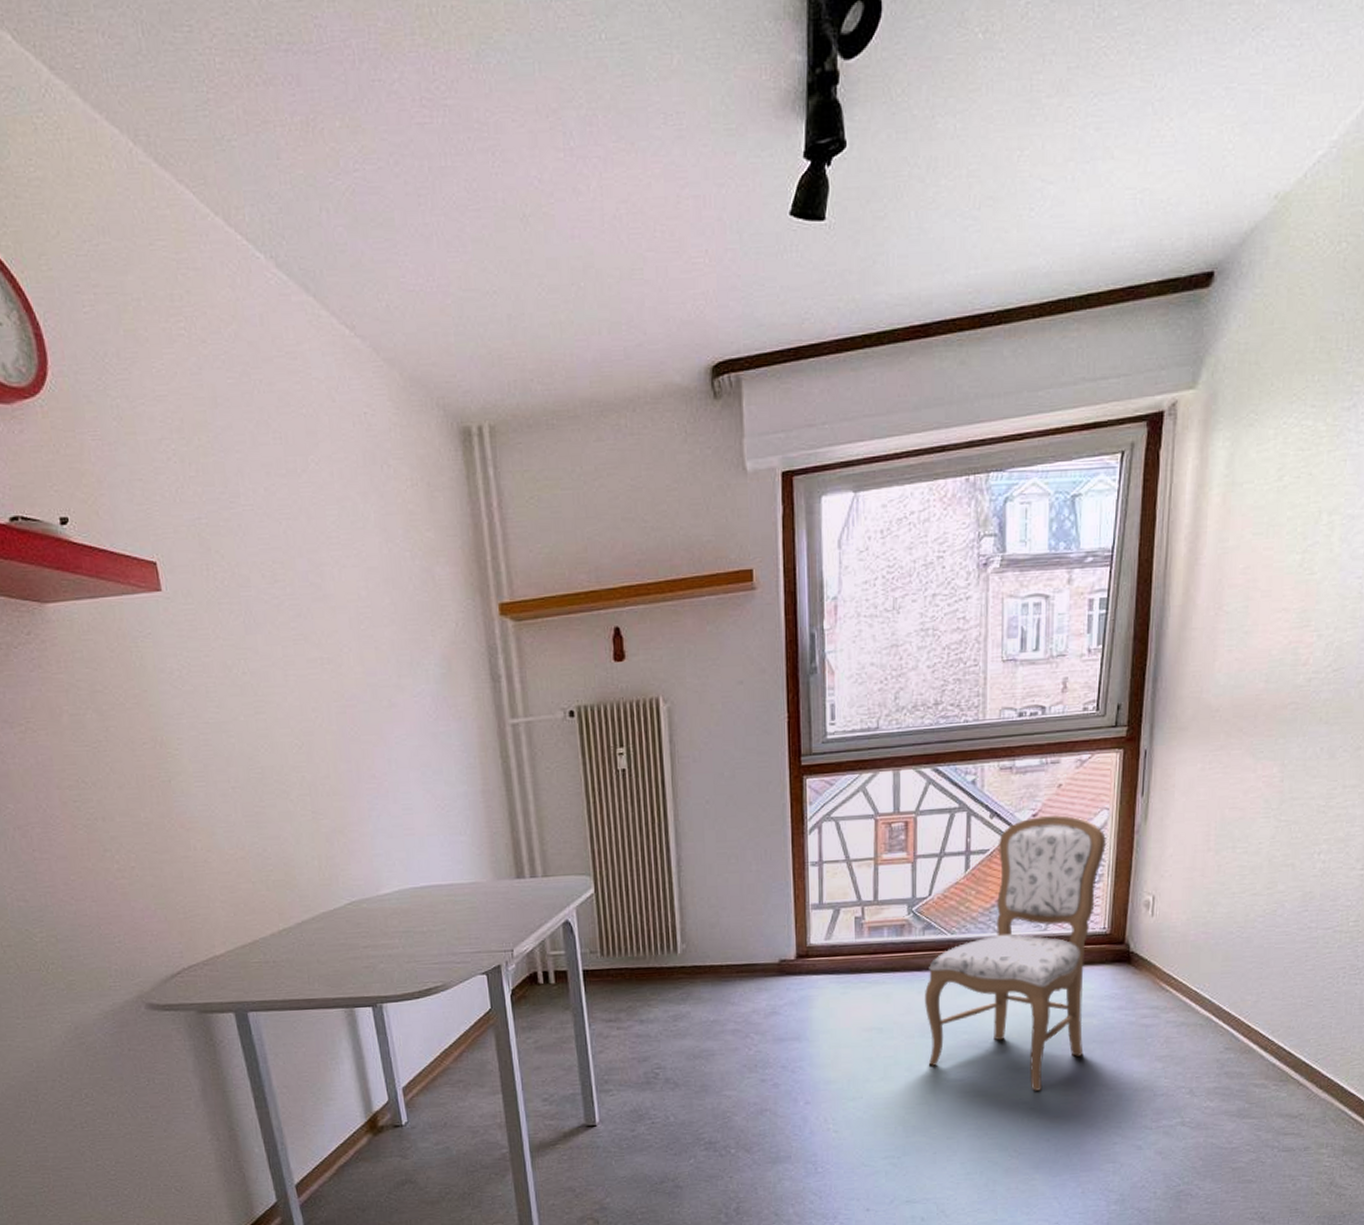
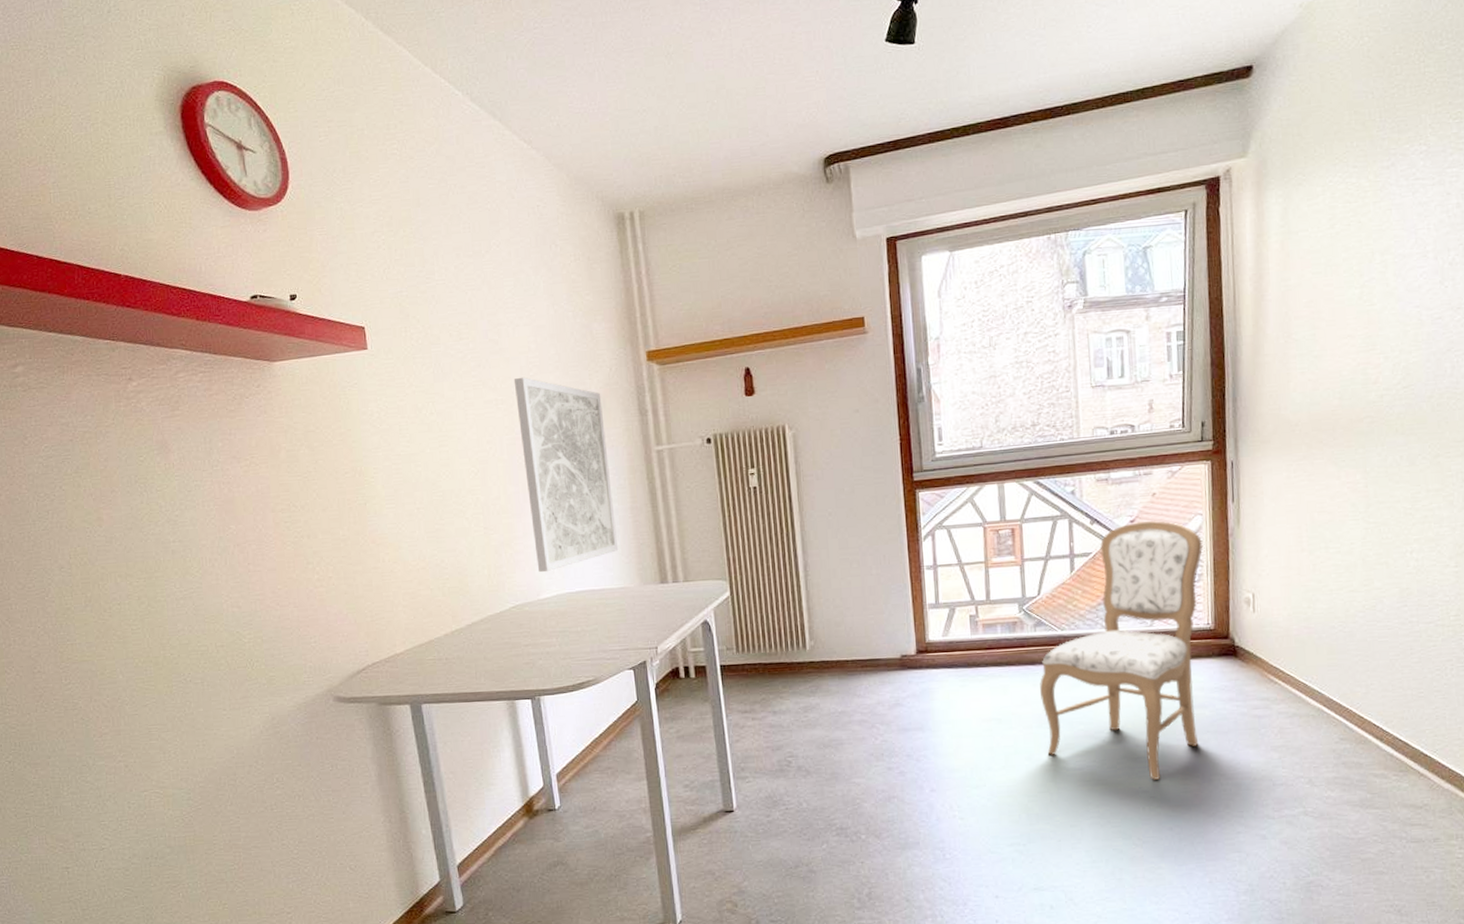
wall art: none [341,631,469,865] -> present [513,377,619,573]

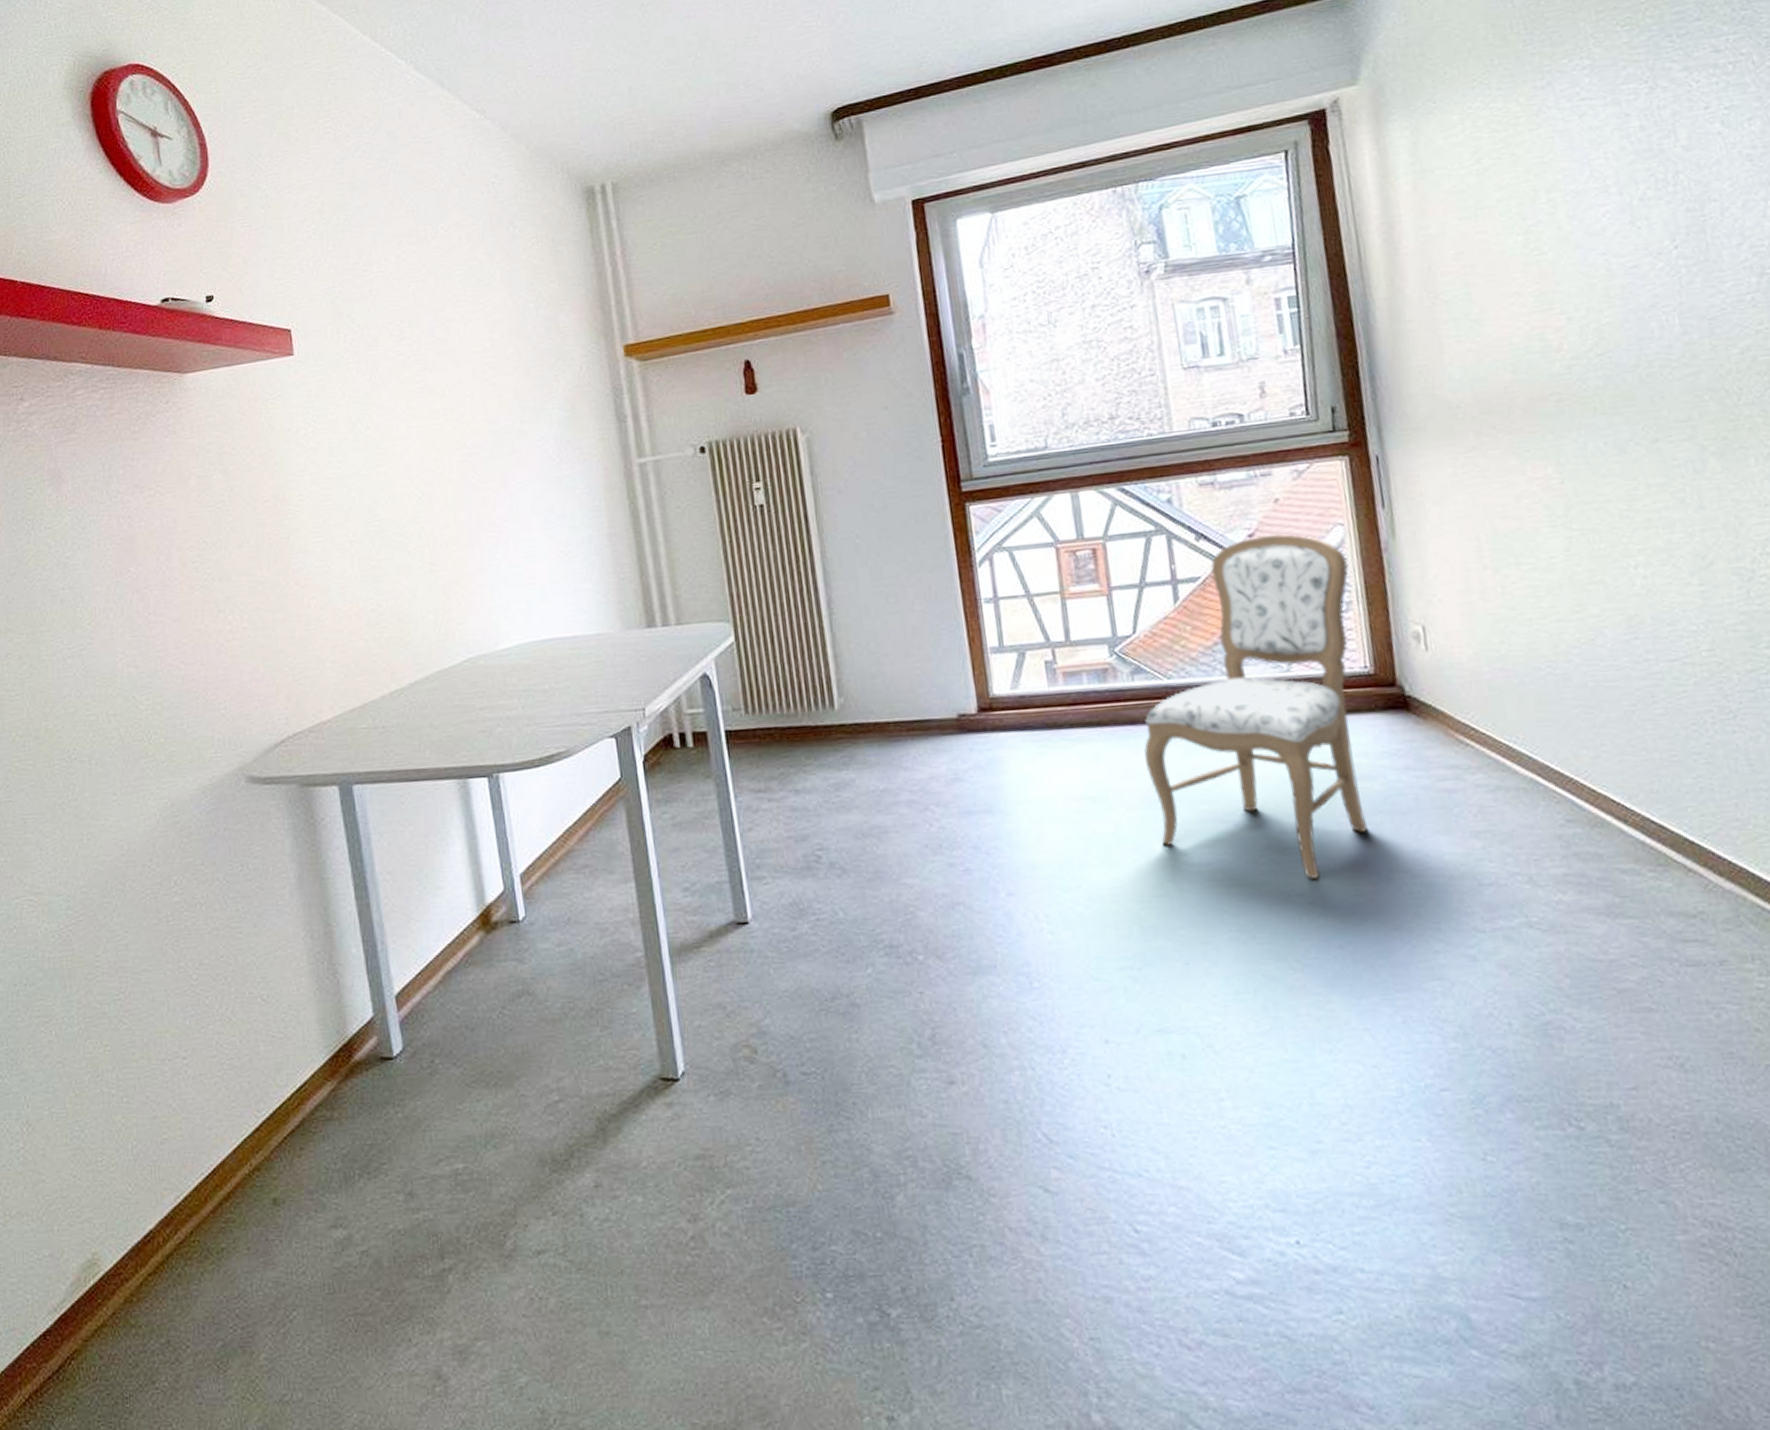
wall art: present [513,377,619,573] -> none [465,380,594,617]

